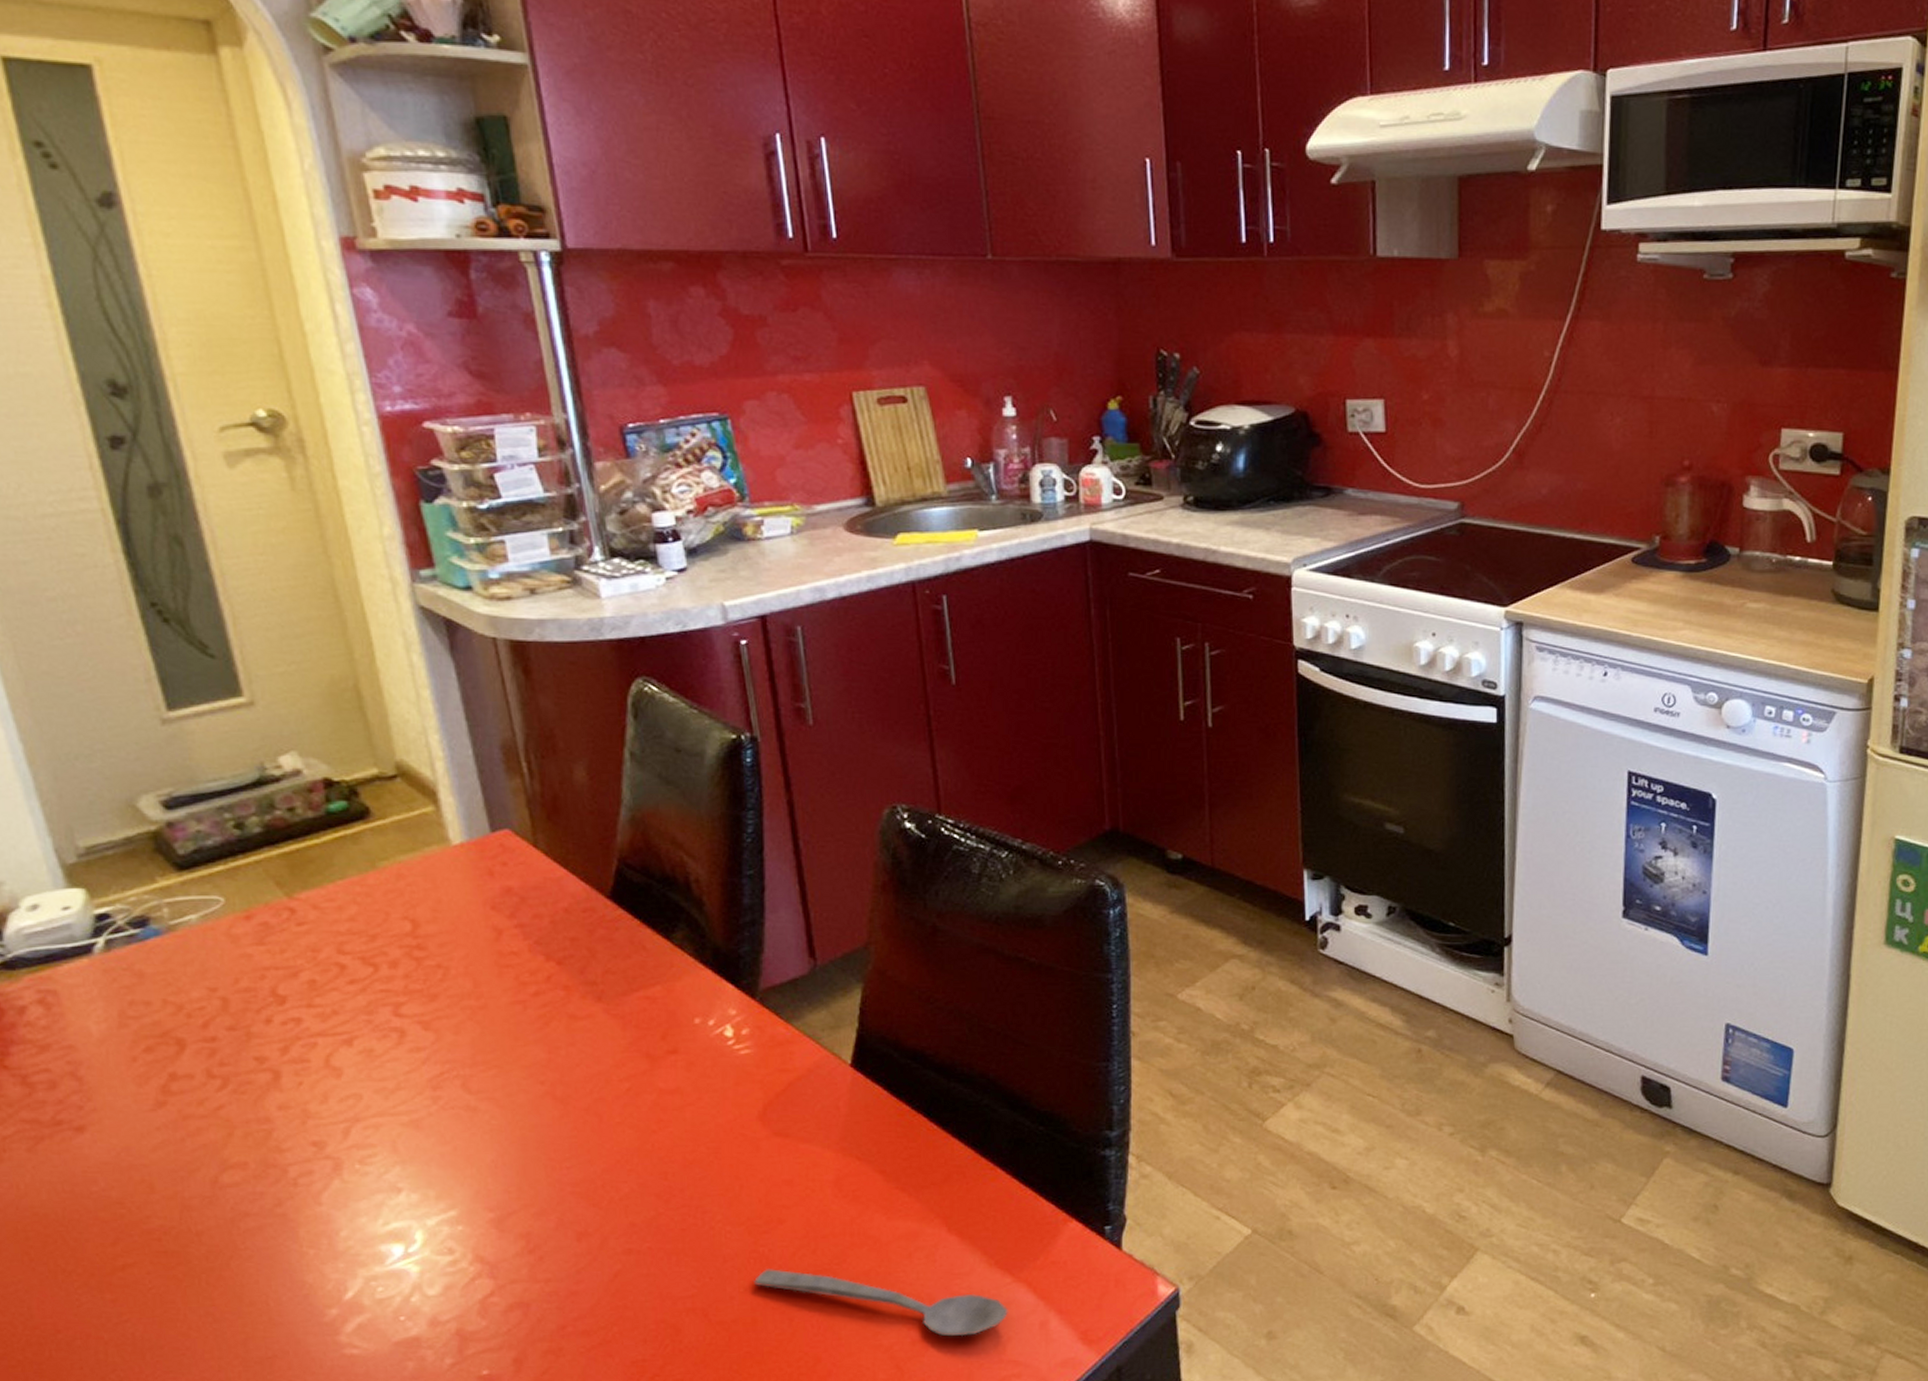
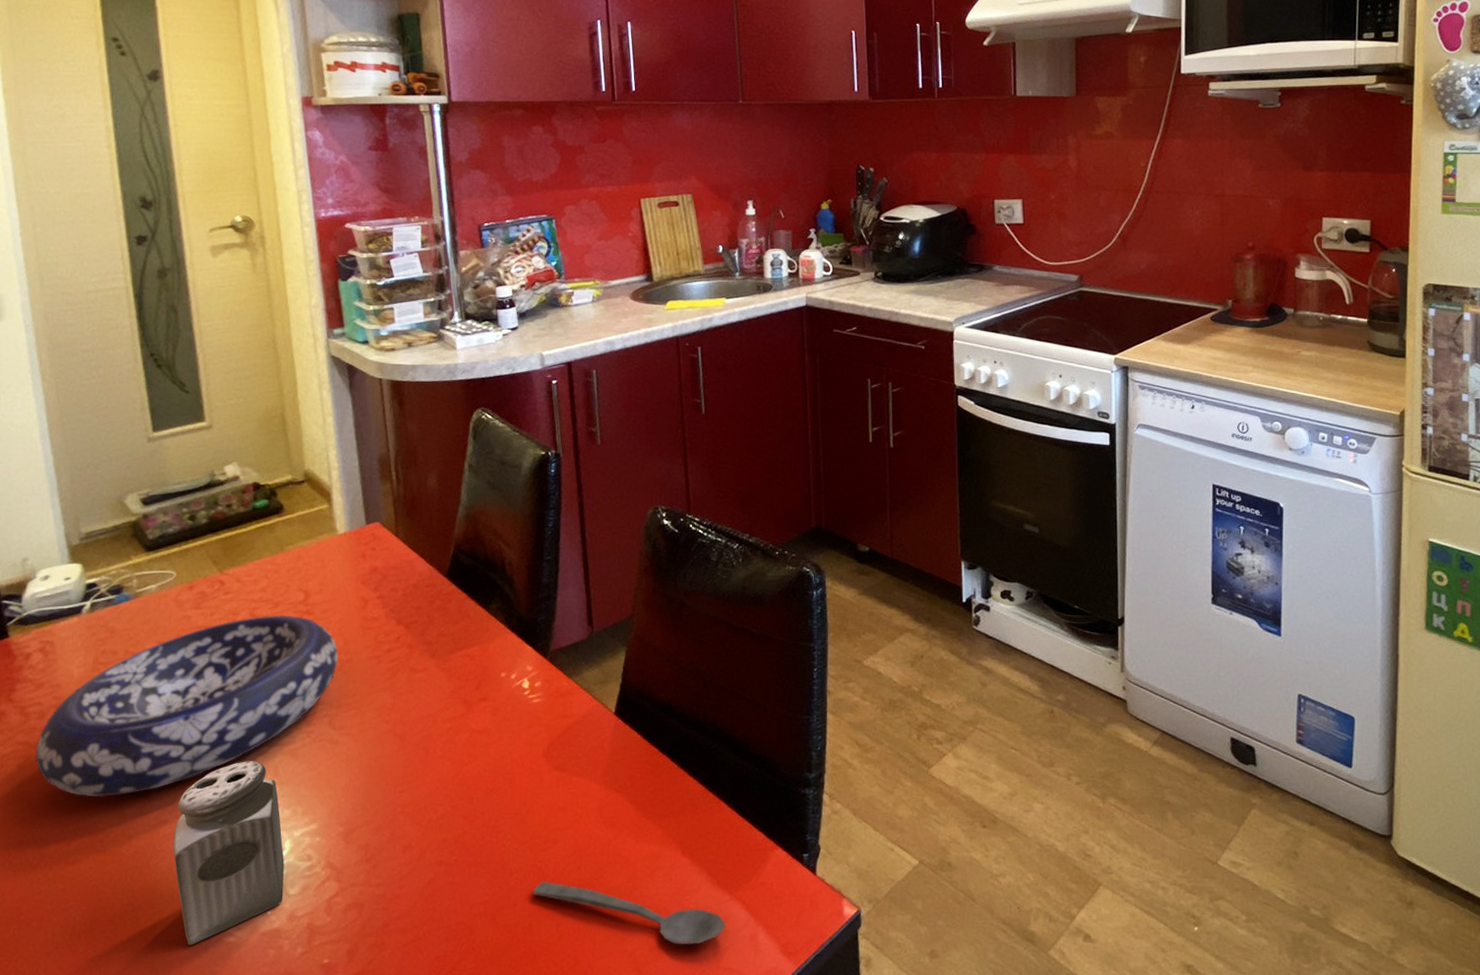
decorative bowl: none [50,951,467,1187] -> present [35,615,338,798]
salt shaker: none [260,1135,420,1361] -> present [173,761,285,946]

